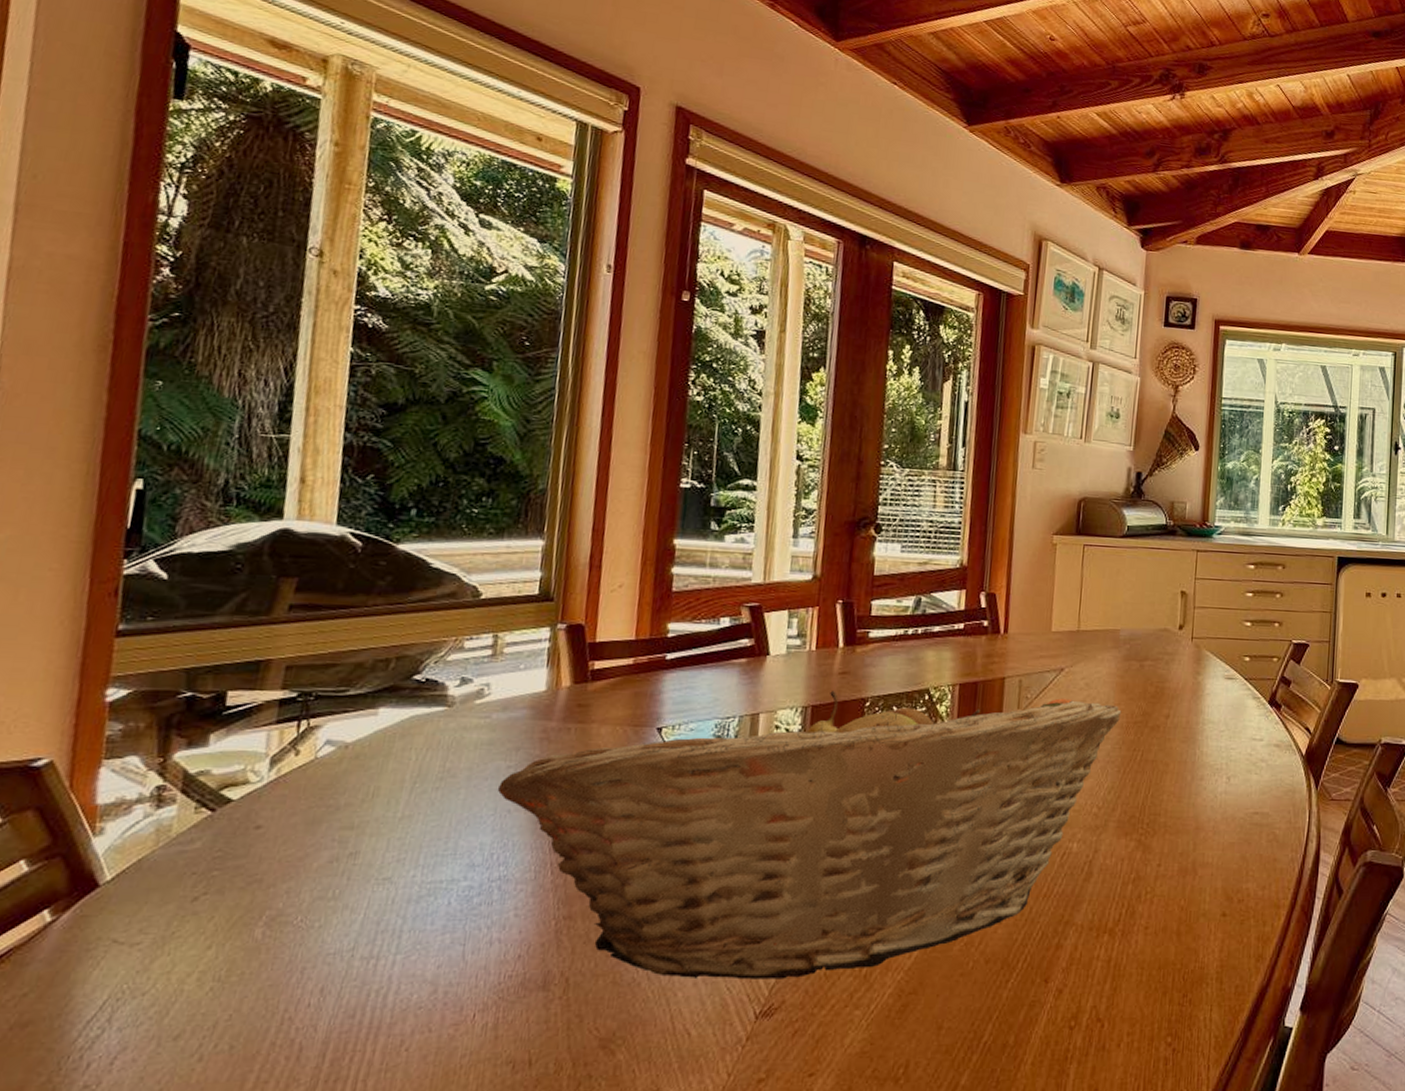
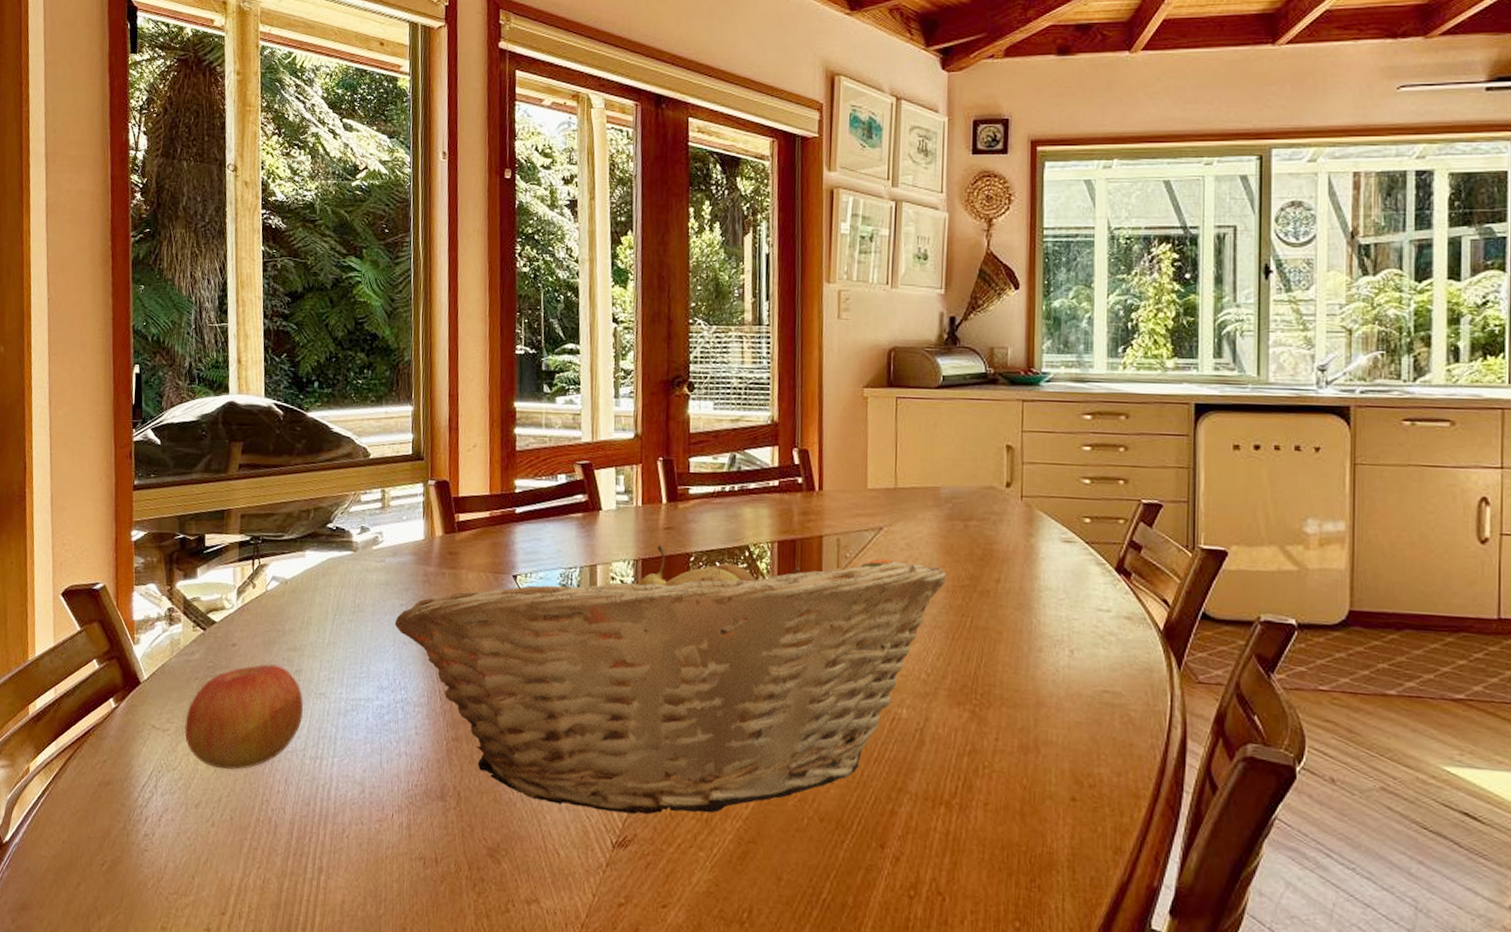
apple: none [166,848,358,986] -> present [184,664,303,770]

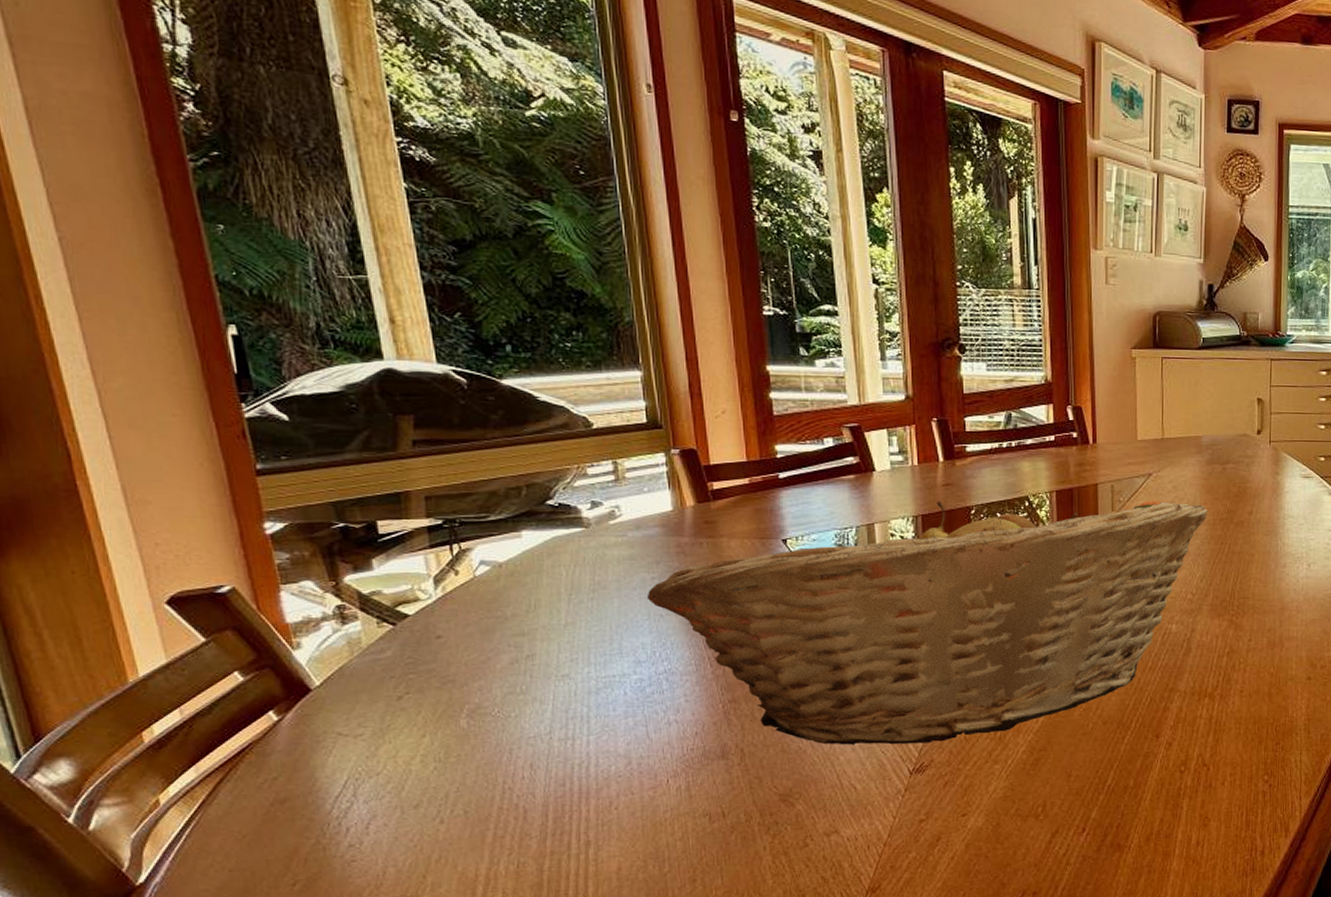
apple: present [184,664,303,770] -> none [384,652,543,766]

